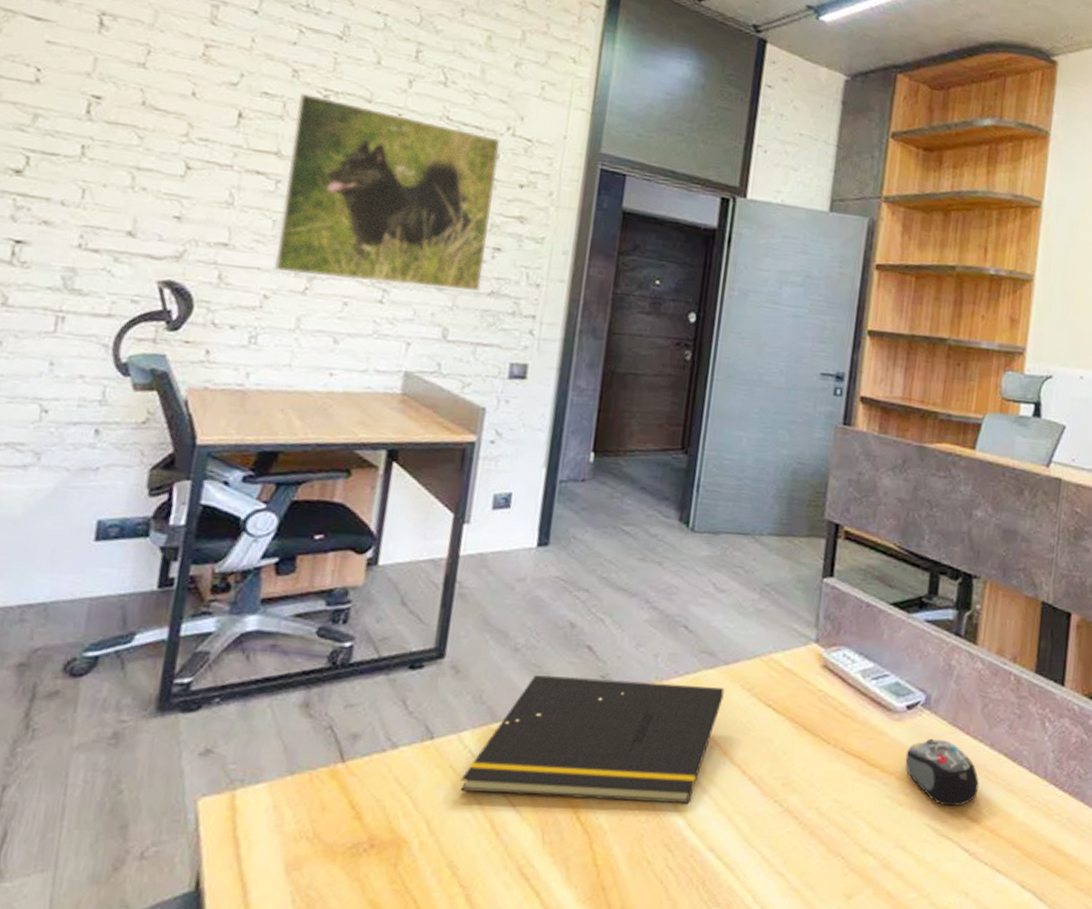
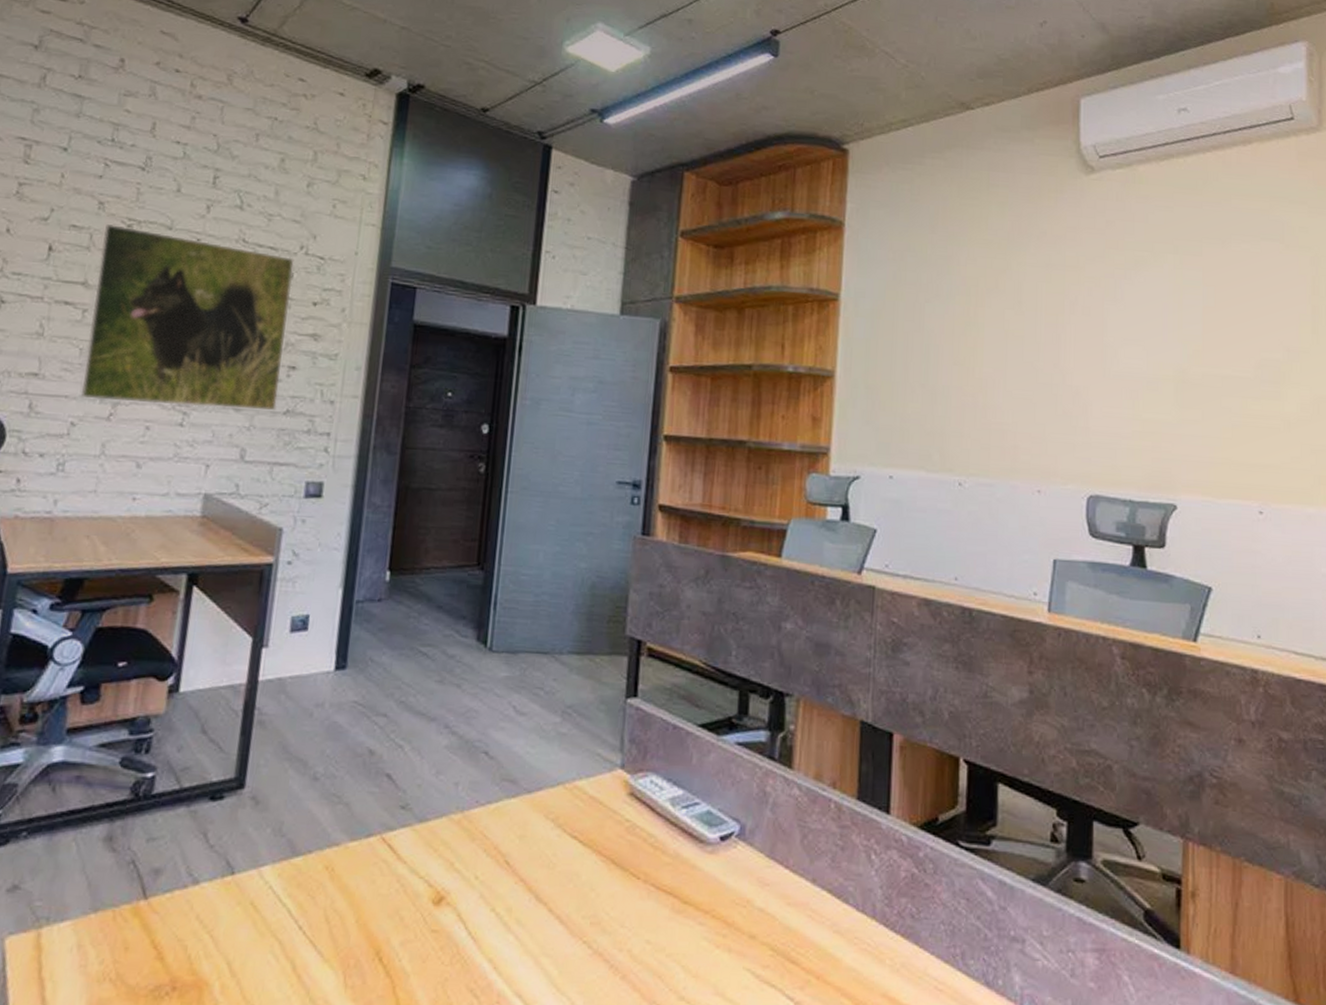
notepad: present [460,675,725,804] -> none [261,806,528,944]
computer mouse: present [905,738,979,807] -> none [721,873,802,949]

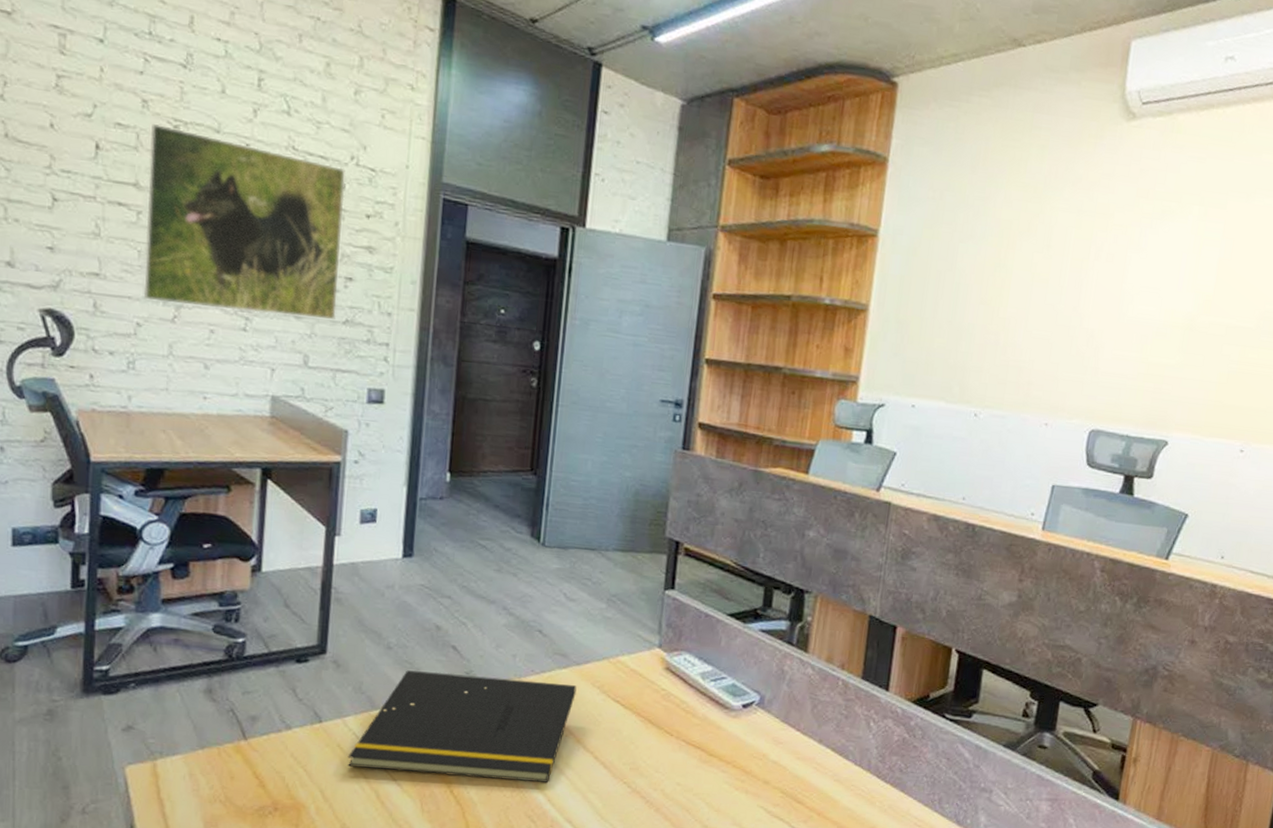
notepad: none [261,806,528,944] -> present [347,670,577,783]

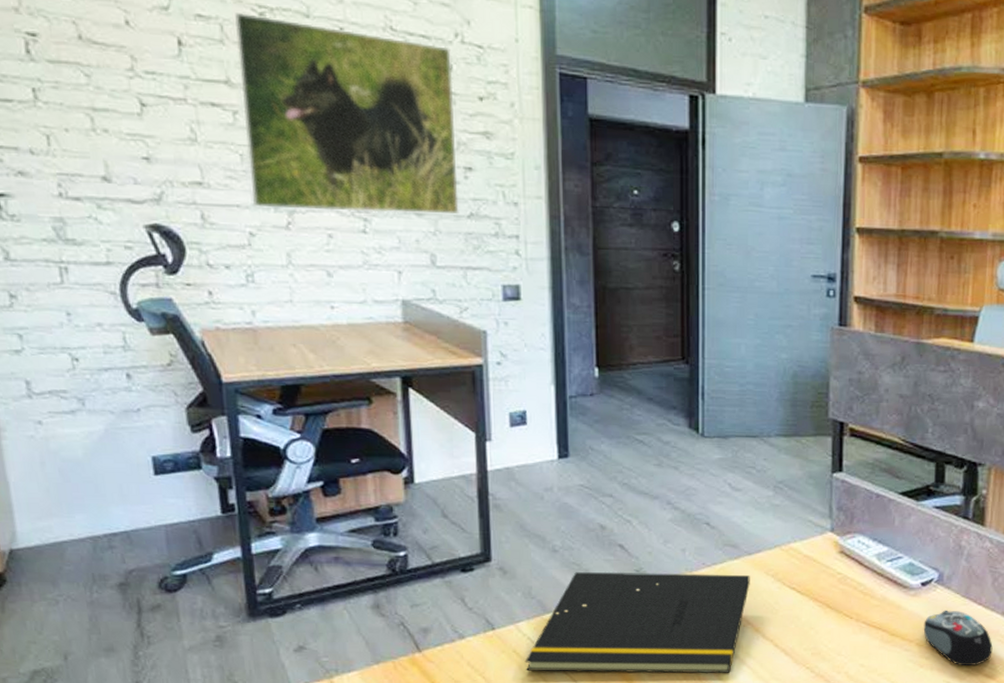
computer mouse: none [741,733,808,792] -> present [923,610,993,666]

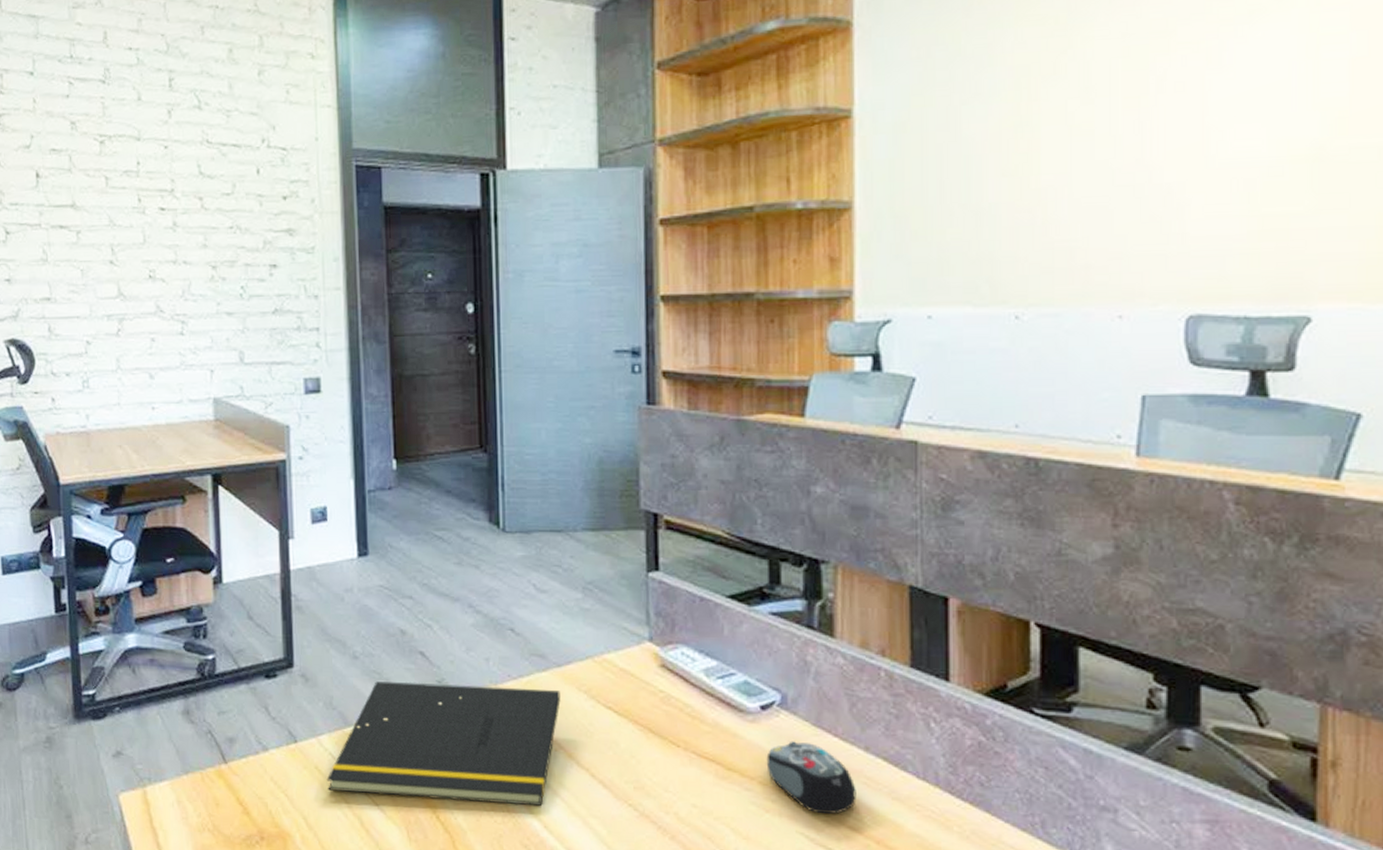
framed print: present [235,12,459,215] -> none [81,142,265,317]

